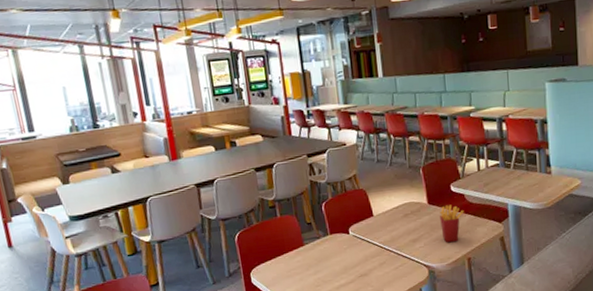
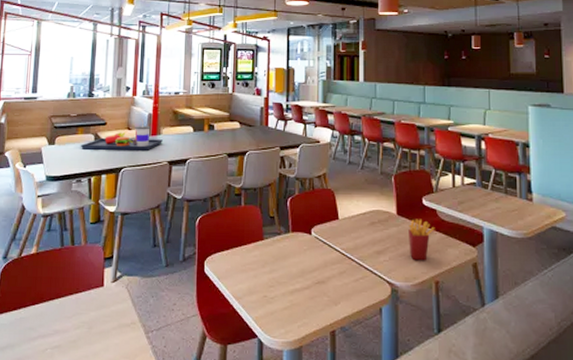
food tray: none [97,143,185,184] -> present [80,118,163,151]

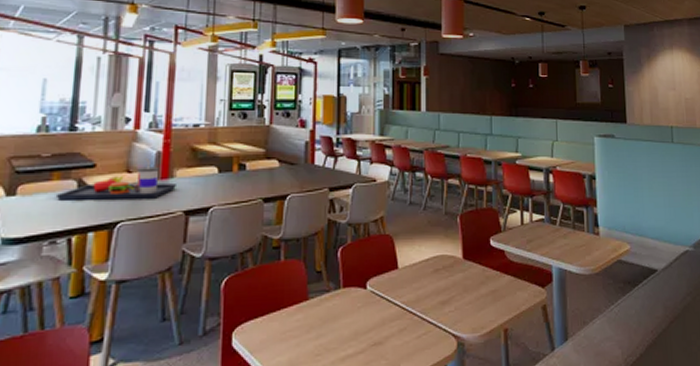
french fries: present [408,219,435,261] -> none [475,262,504,309]

